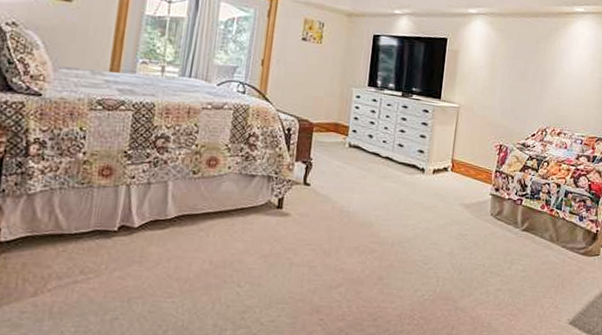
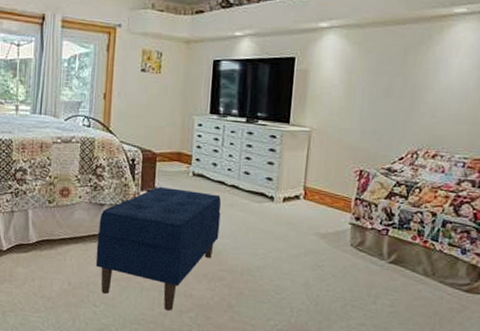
bench: none [242,157,376,287] -> present [95,186,222,311]

